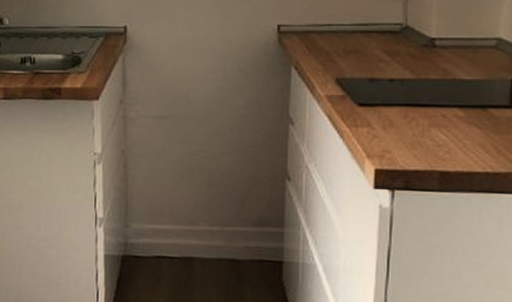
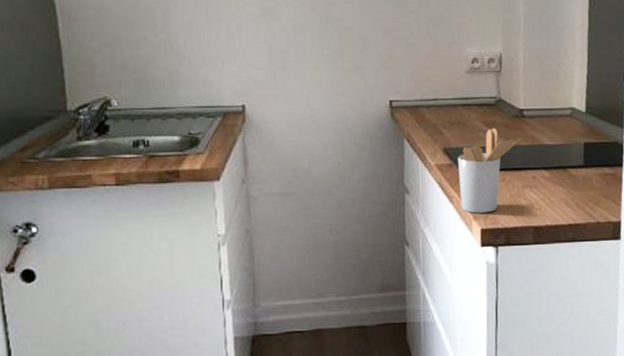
utensil holder: none [351,59,432,152] -> present [458,129,522,213]

